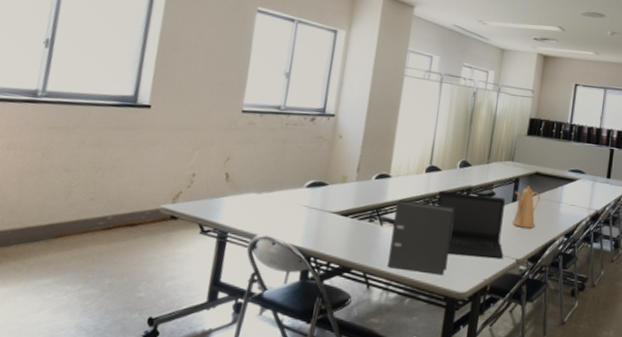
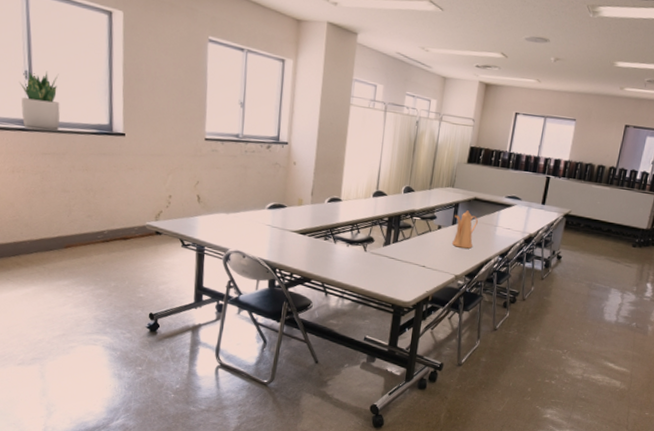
planter: none [32,39,84,103] -> present [20,71,60,132]
binder: present [387,199,455,276] -> none [342,221,400,287]
laptop: present [437,191,506,258] -> none [384,214,447,274]

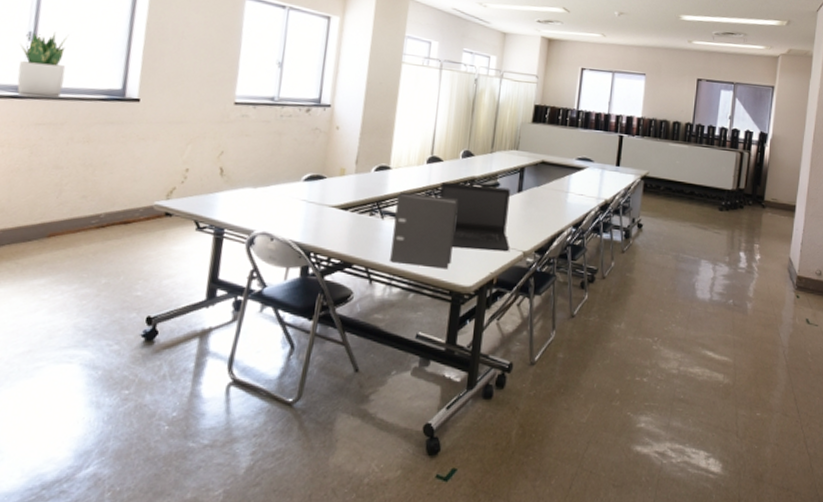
binder: none [342,221,400,287] -> present [390,192,459,269]
laptop: none [384,214,447,274] -> present [439,182,511,251]
coffee pot: present [452,210,478,249] -> none [519,175,547,220]

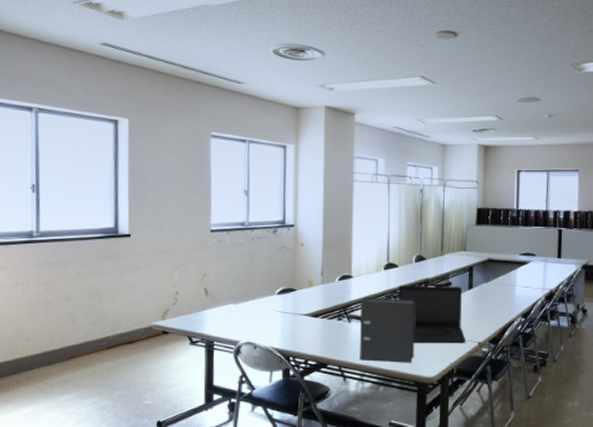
planter: present [17,31,68,99] -> none [27,182,66,241]

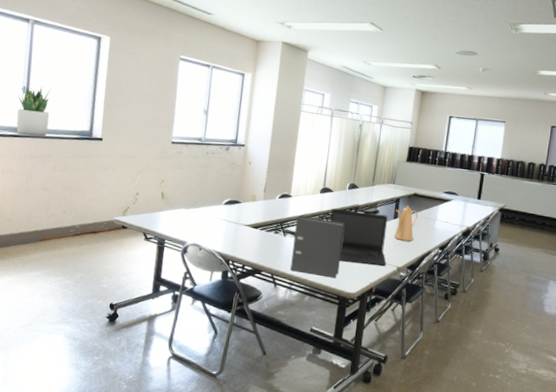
planter: none [27,182,66,241] -> present [16,86,50,137]
coffee pot: none [470,273,495,312] -> present [394,205,418,242]

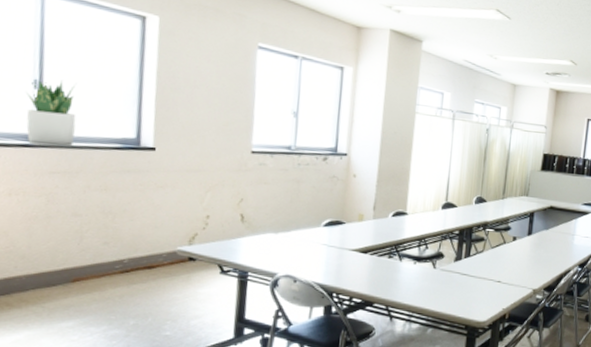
binder: present [290,215,345,279] -> none [409,236,473,306]
laptop: present [330,209,388,266] -> none [454,227,522,289]
coffee pot: present [394,205,418,242] -> none [529,219,555,260]

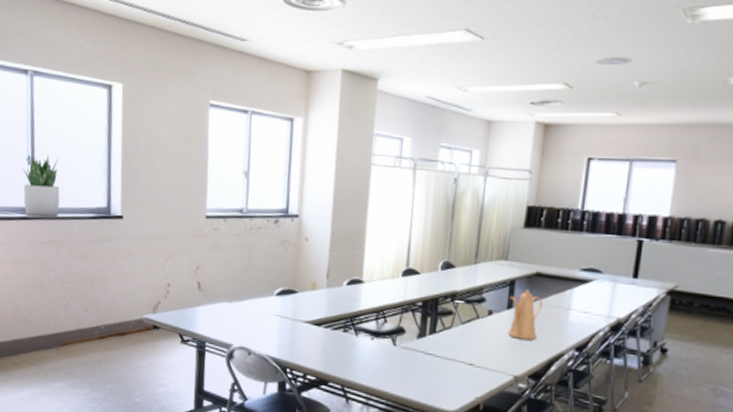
coffee pot: none [529,219,555,260] -> present [508,289,543,340]

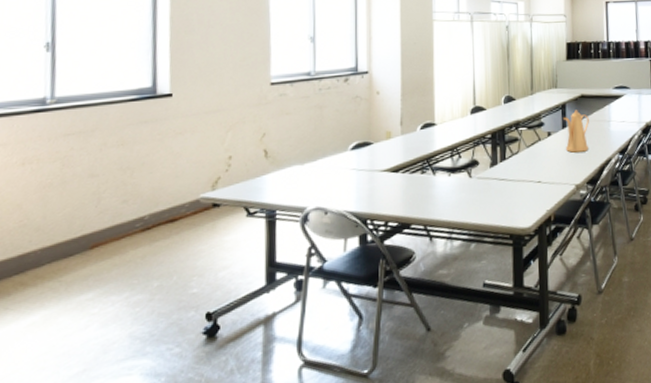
planter: present [23,154,60,219] -> none [39,39,90,109]

